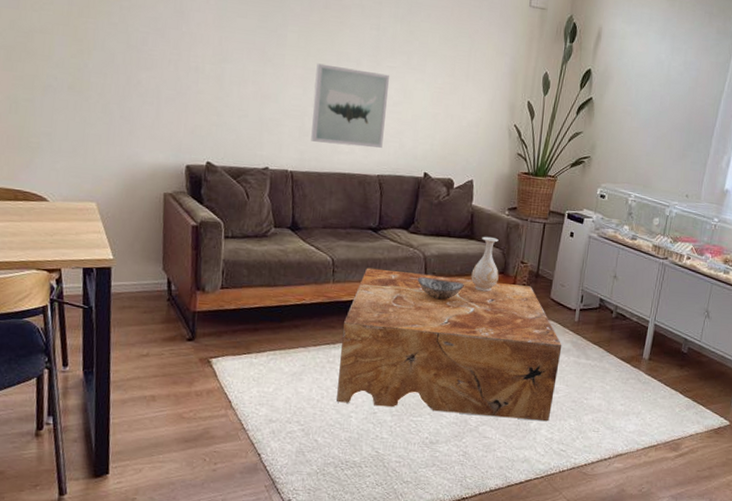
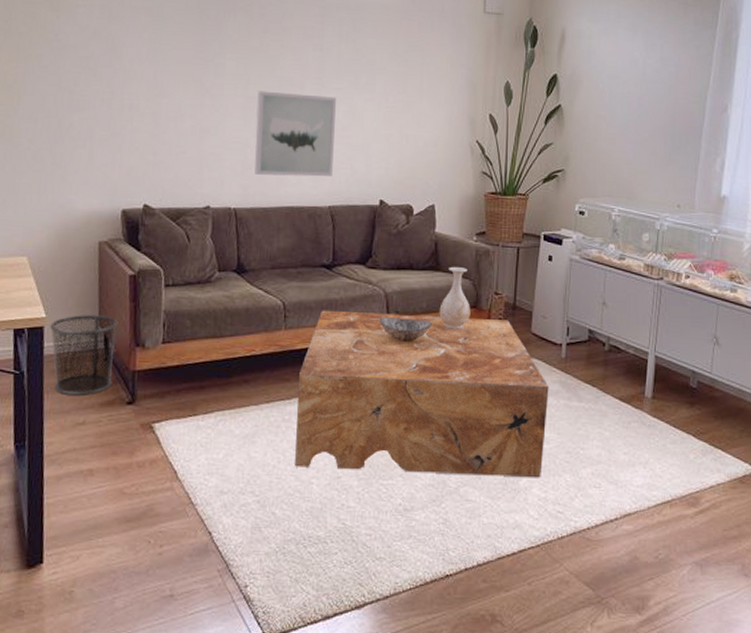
waste bin: none [117,258,181,331] -> present [50,315,118,395]

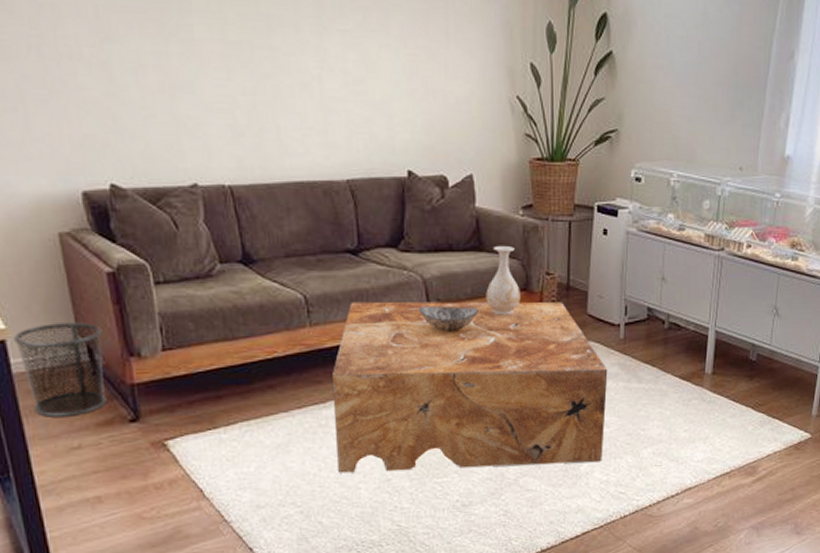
wall art: present [254,91,337,177] -> none [240,33,348,144]

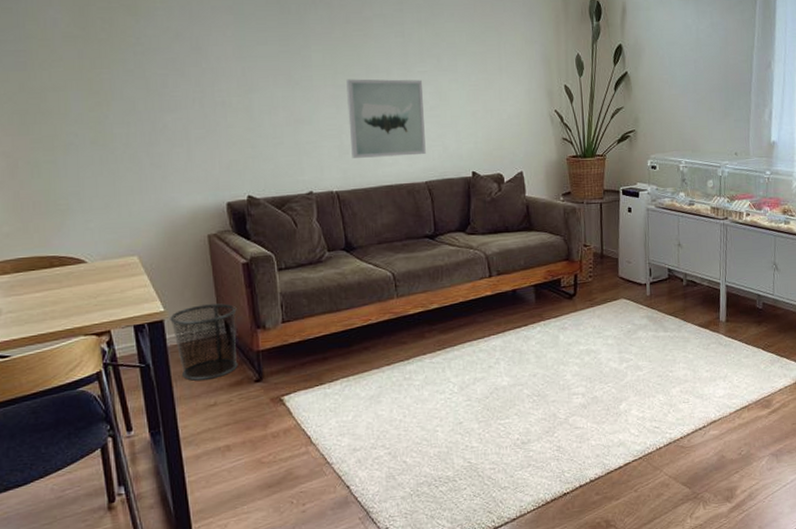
wall art: none [240,33,348,144] -> present [346,79,426,158]
coffee table: present [332,301,608,474] -> none [415,268,639,419]
decorative bowl: present [418,306,479,332] -> none [482,275,531,297]
vase: present [486,245,521,315] -> none [536,225,564,282]

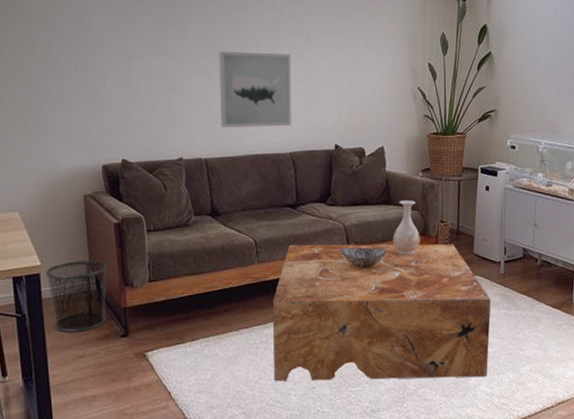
coffee table: none [415,268,639,419] -> present [273,244,491,382]
decorative bowl: none [482,275,531,297] -> present [340,247,387,268]
vase: none [536,225,564,282] -> present [393,200,420,255]

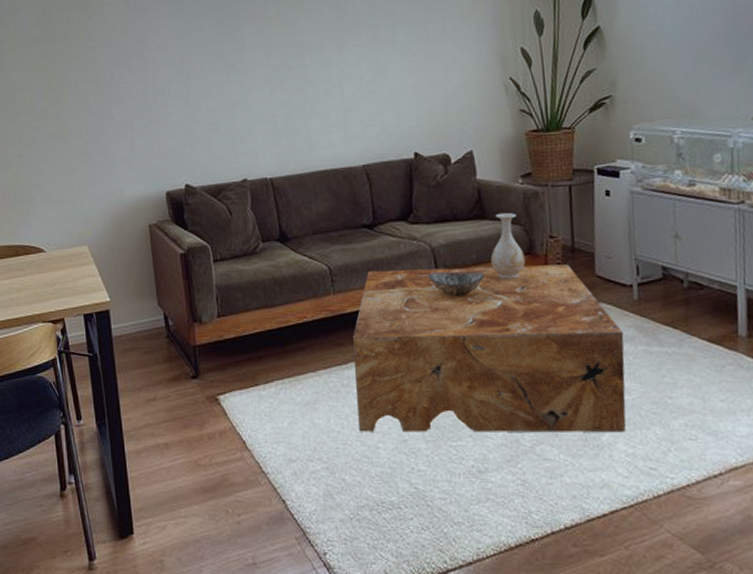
waste bin: present [46,260,107,332] -> none [115,295,176,373]
wall art: present [219,51,291,127] -> none [280,54,363,142]

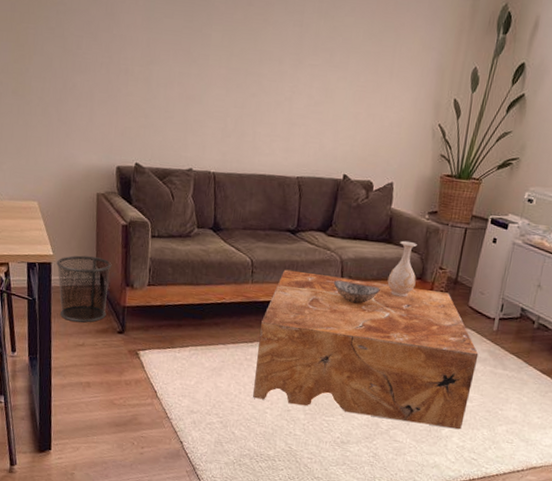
waste bin: none [115,295,176,373] -> present [56,255,112,323]

